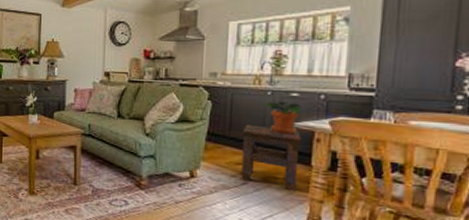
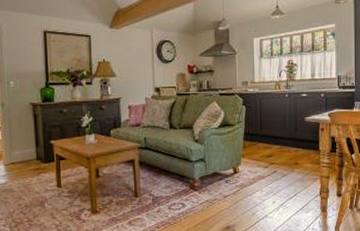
side table: present [241,124,301,192] -> none [270,122,311,173]
potted plant: present [265,101,301,135] -> none [285,101,309,128]

